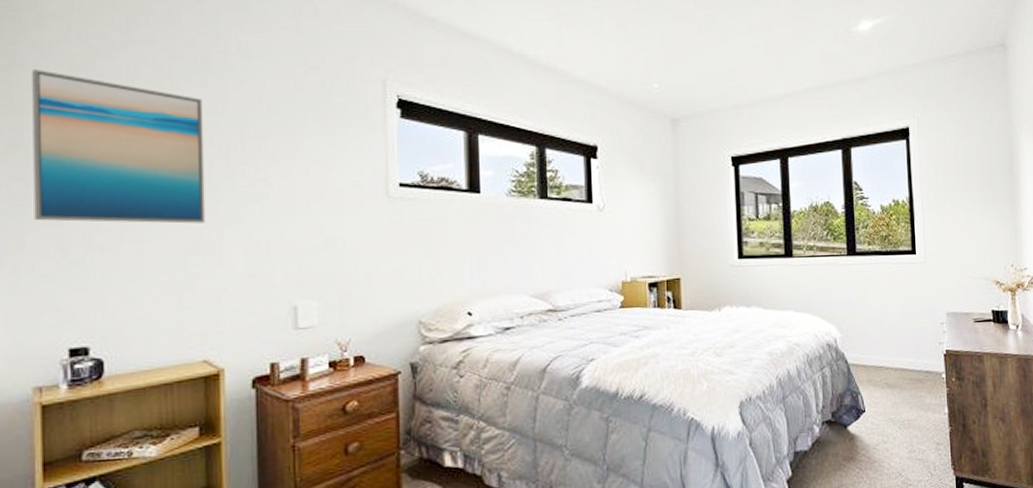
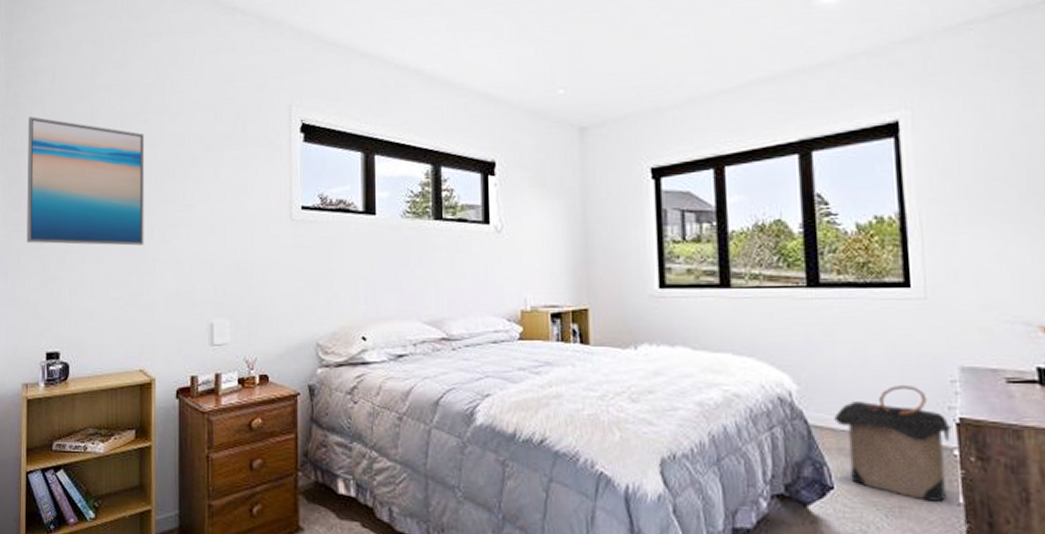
laundry hamper: none [866,327,941,414] -> present [834,384,952,502]

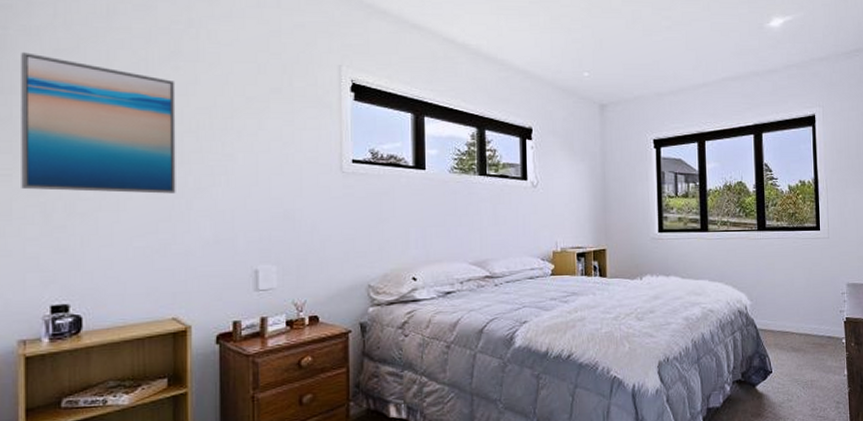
laundry hamper: present [834,384,952,502] -> none [773,297,841,375]

